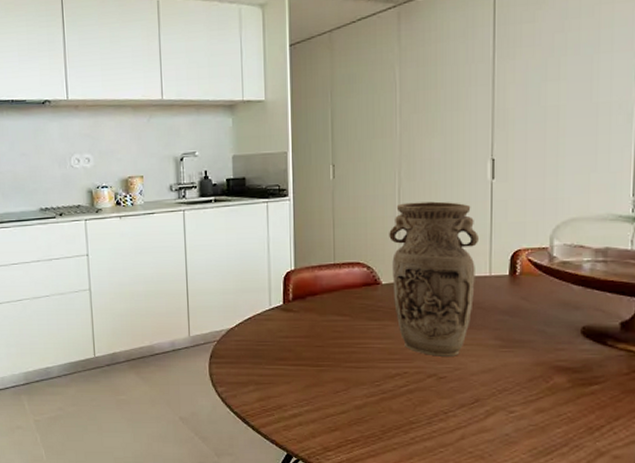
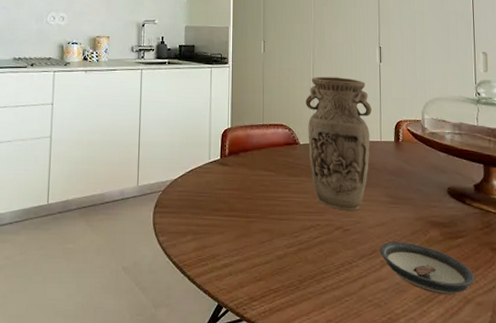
saucer: none [485,389,612,448] -> present [380,241,475,295]

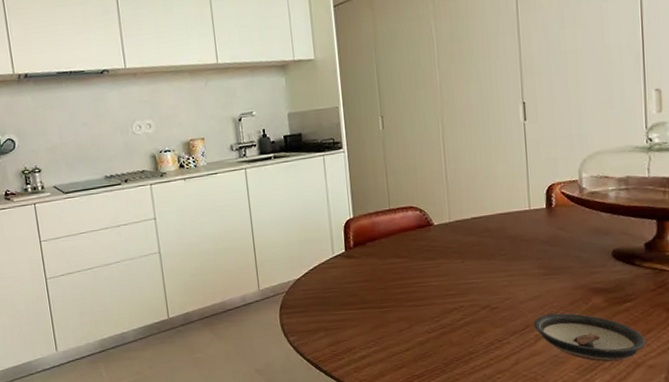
vase: present [306,76,372,211] -> none [437,144,517,289]

